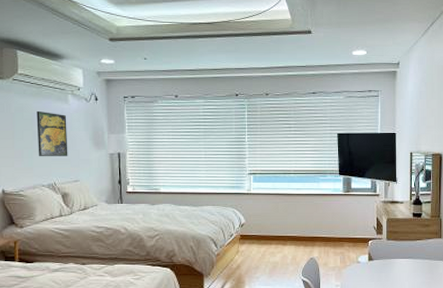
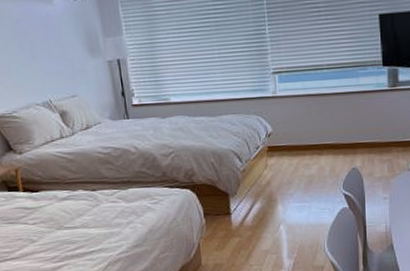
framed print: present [36,110,68,156] -> none [18,15,61,70]

